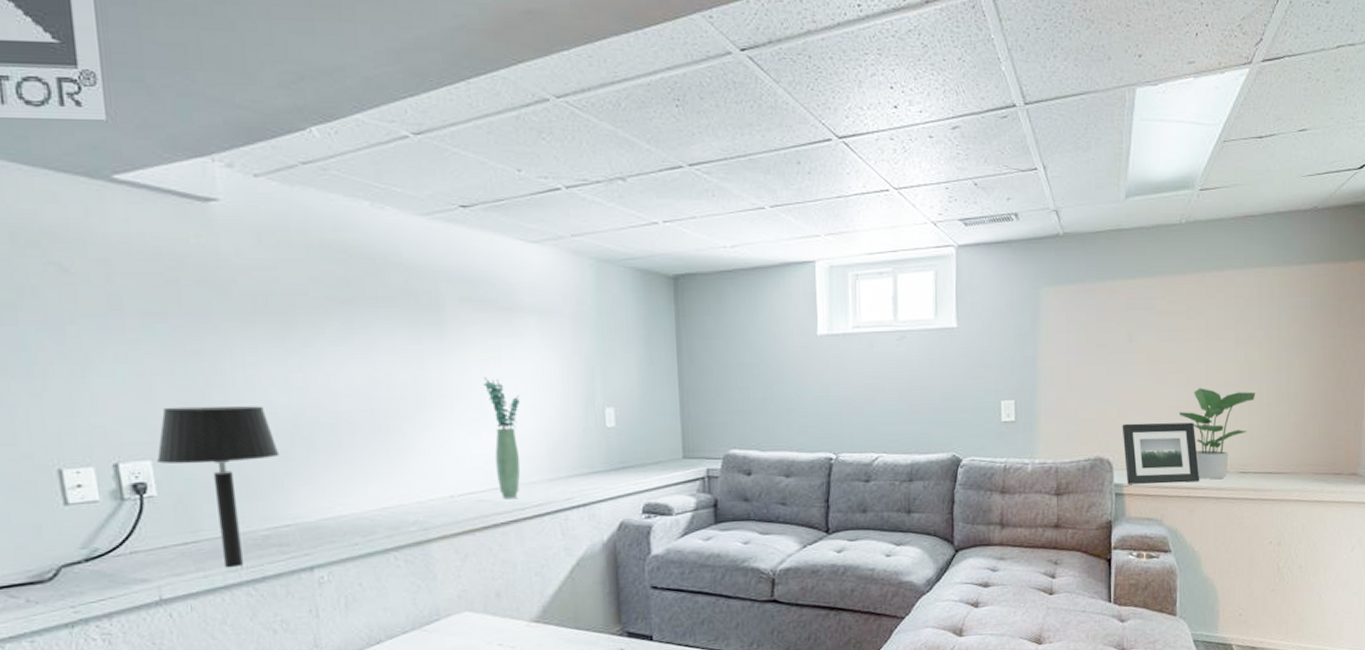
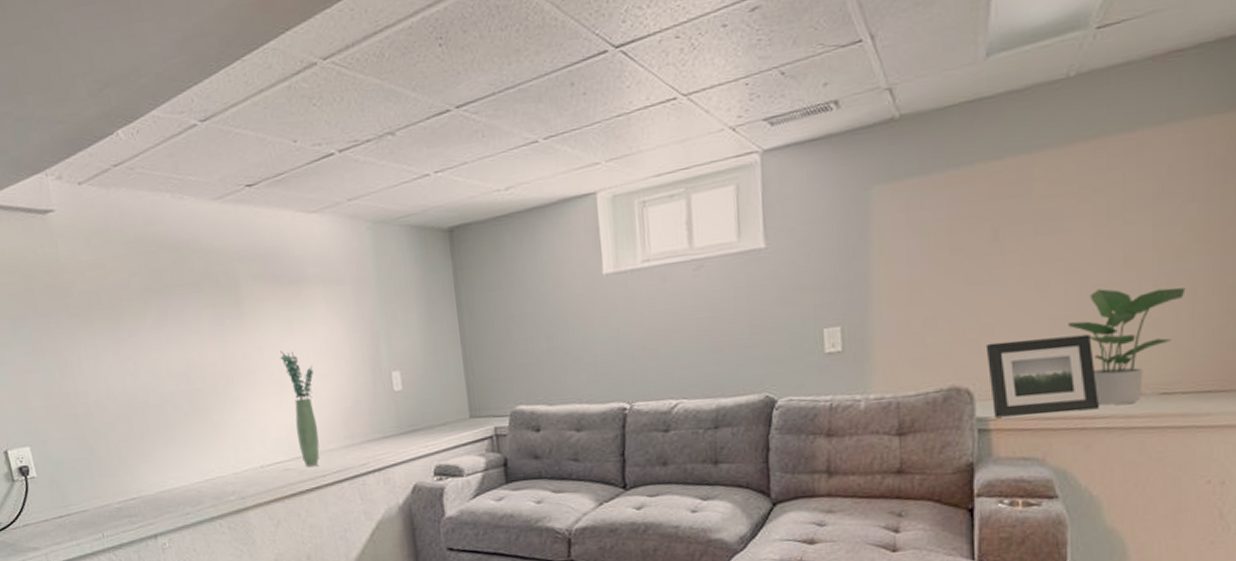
table lamp: present [157,406,280,568] -> none [33,393,122,537]

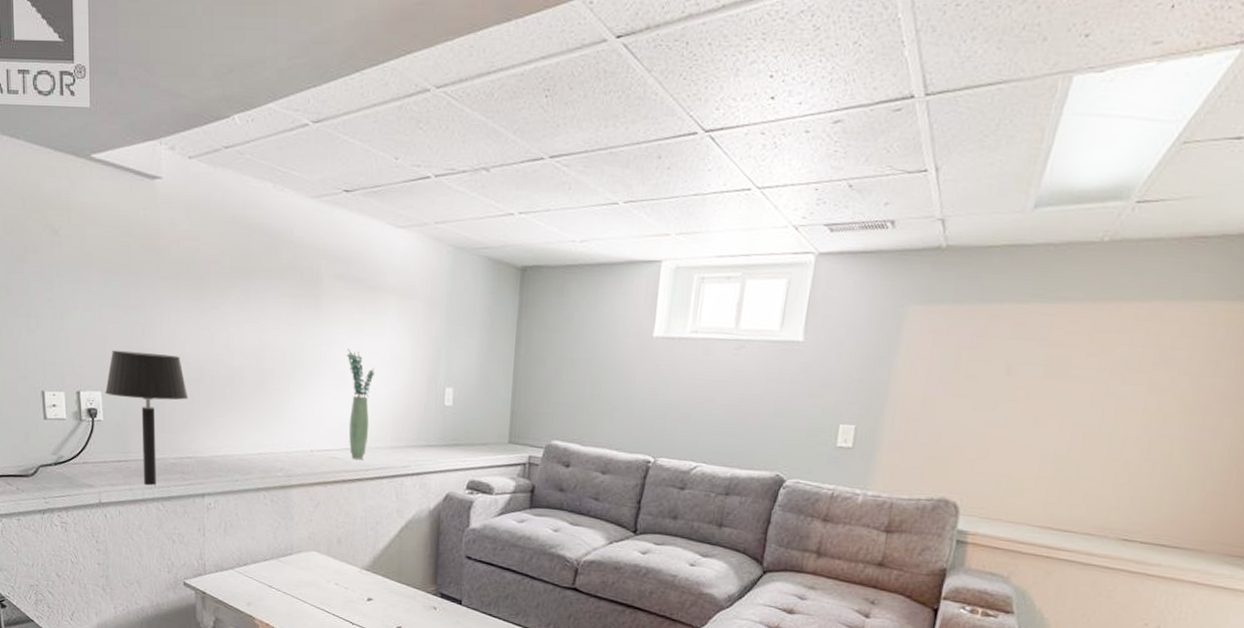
table lamp: none [33,393,122,537] -> present [105,350,188,486]
picture frame: present [985,334,1100,418] -> none [973,466,1072,543]
potted plant: present [1068,287,1186,405] -> none [1055,436,1164,543]

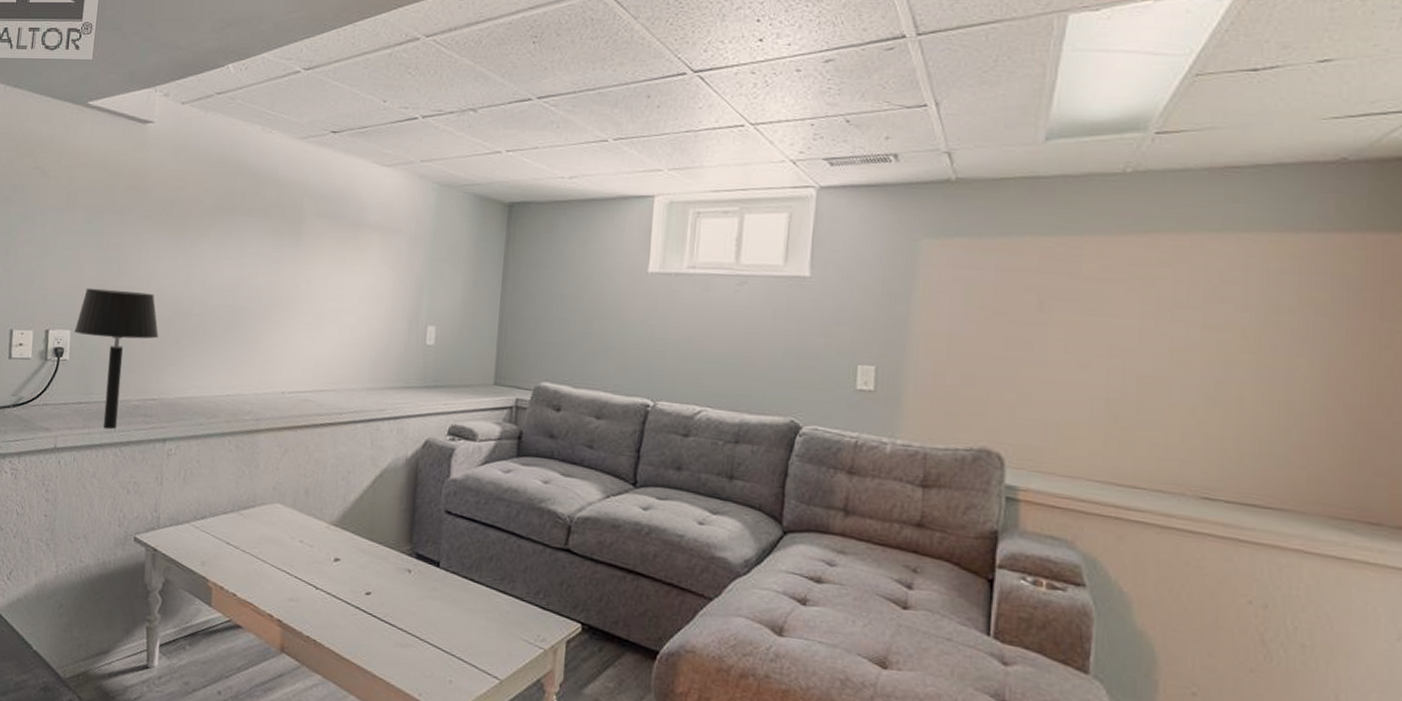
vase: present [346,348,374,460] -> none [323,285,354,403]

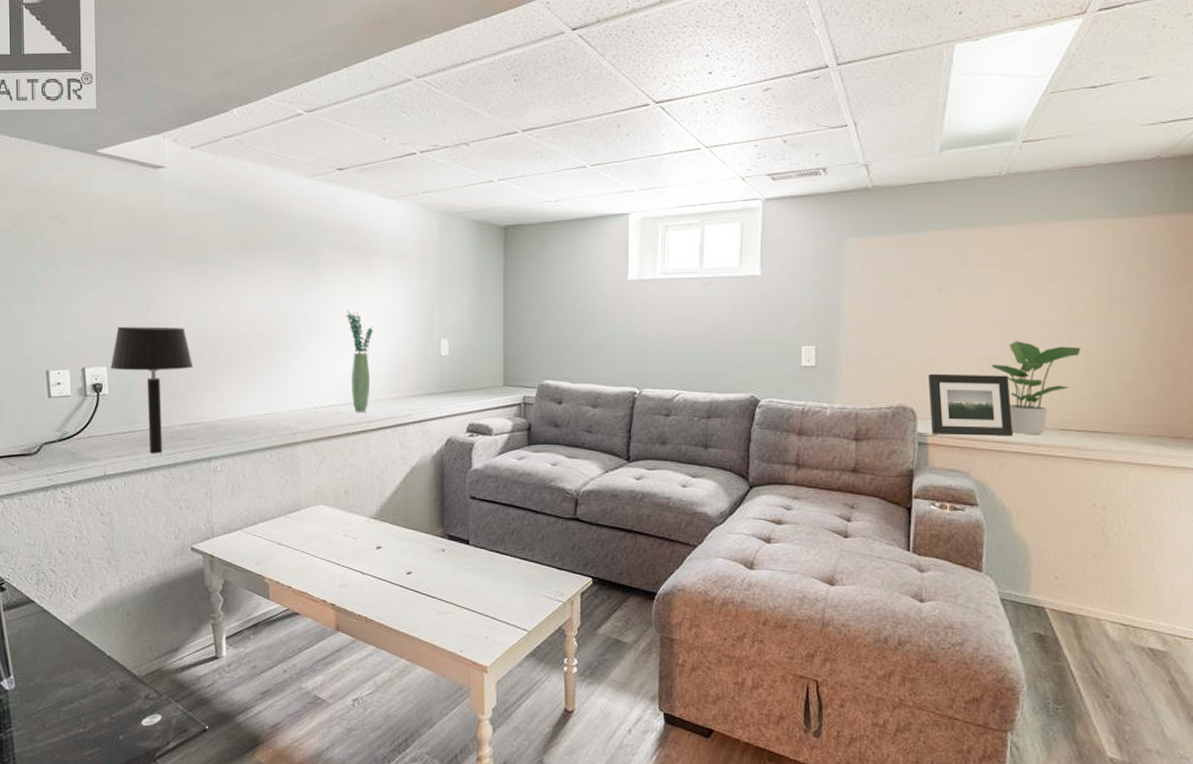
vase: none [323,285,354,403] -> present [345,309,373,413]
picture frame: none [1021,411,1137,501] -> present [928,373,1014,436]
potted plant: none [1109,379,1234,502] -> present [992,341,1081,434]

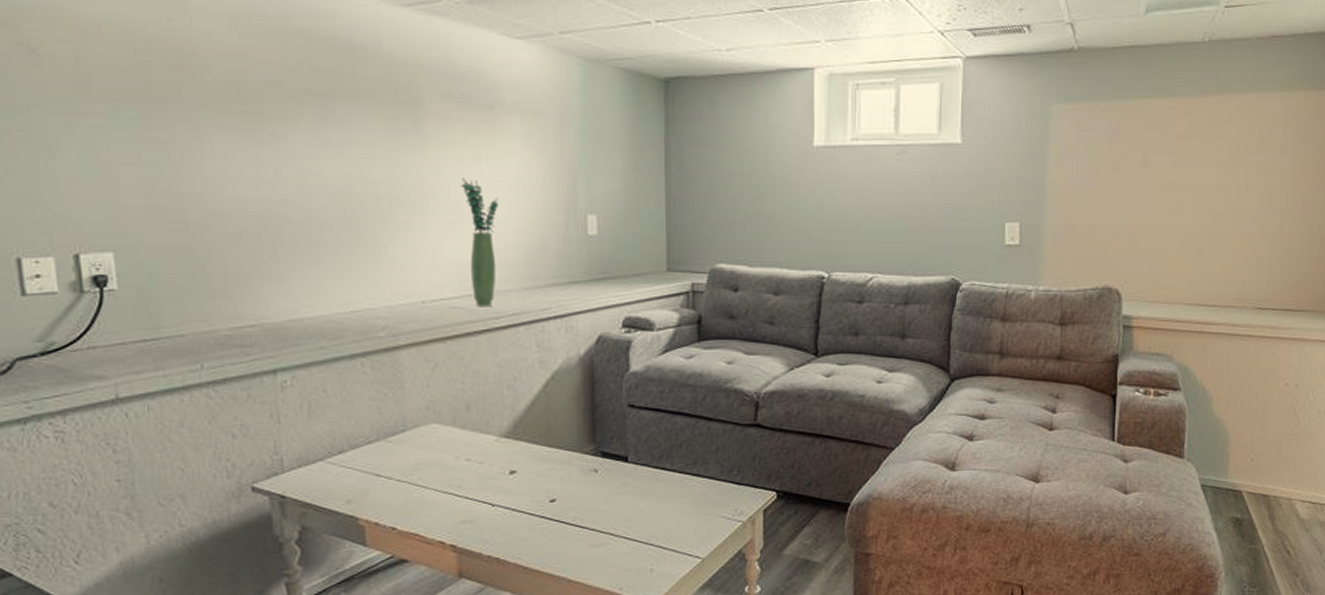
table lamp: present [111,326,194,454] -> none [119,197,247,368]
picture frame: present [928,373,1014,436] -> none [1132,252,1214,318]
potted plant: present [992,341,1081,434] -> none [1195,217,1277,314]

